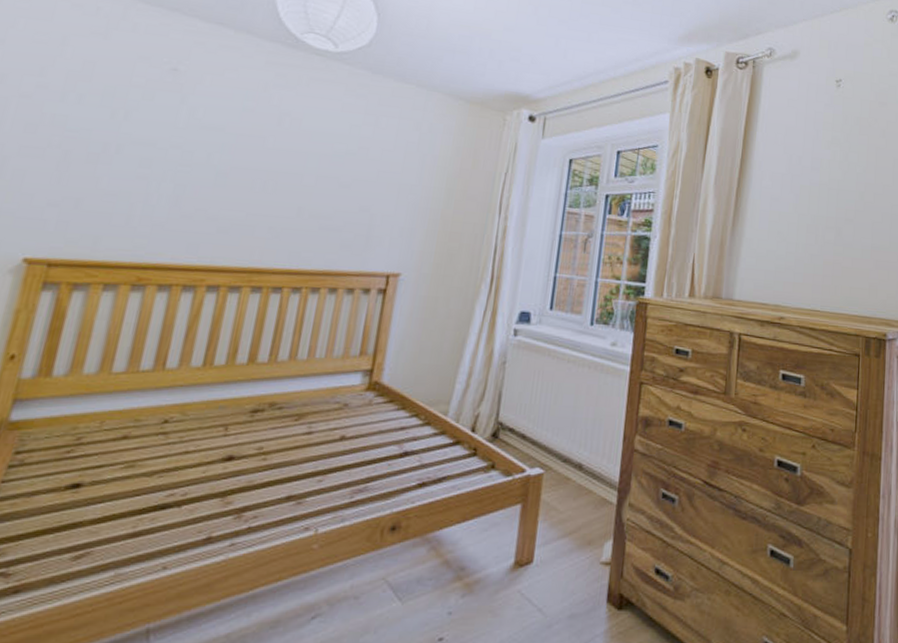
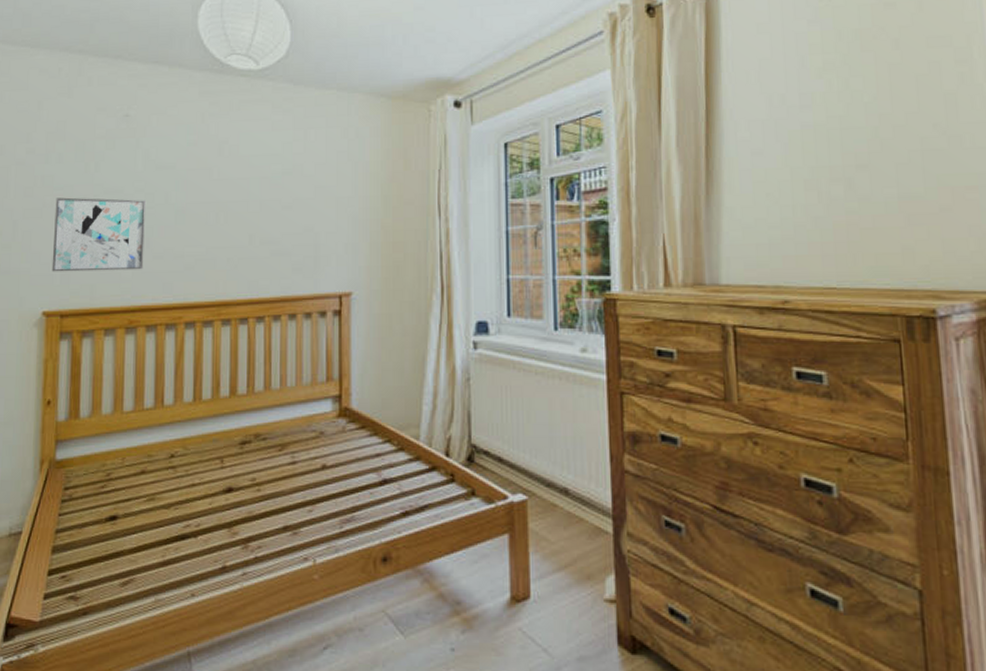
wall art: none [45,139,183,227] -> present [51,197,147,272]

